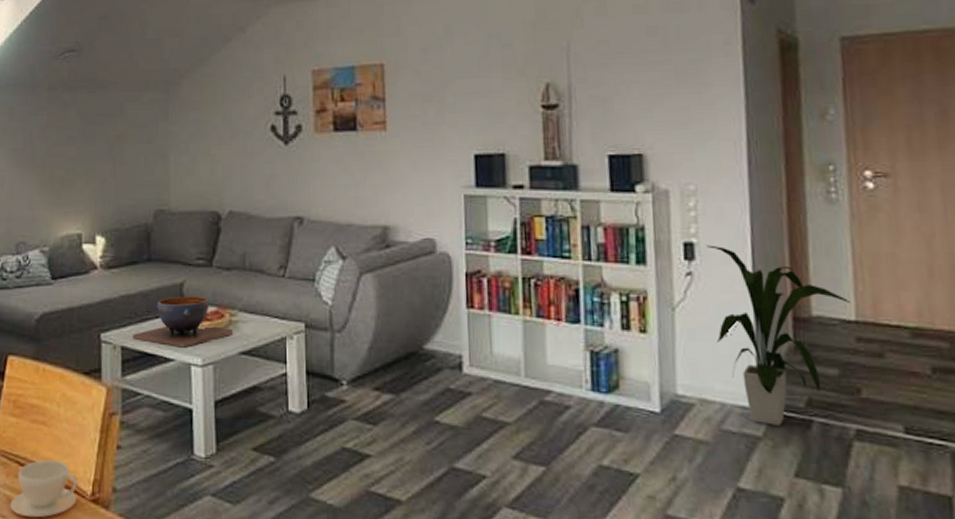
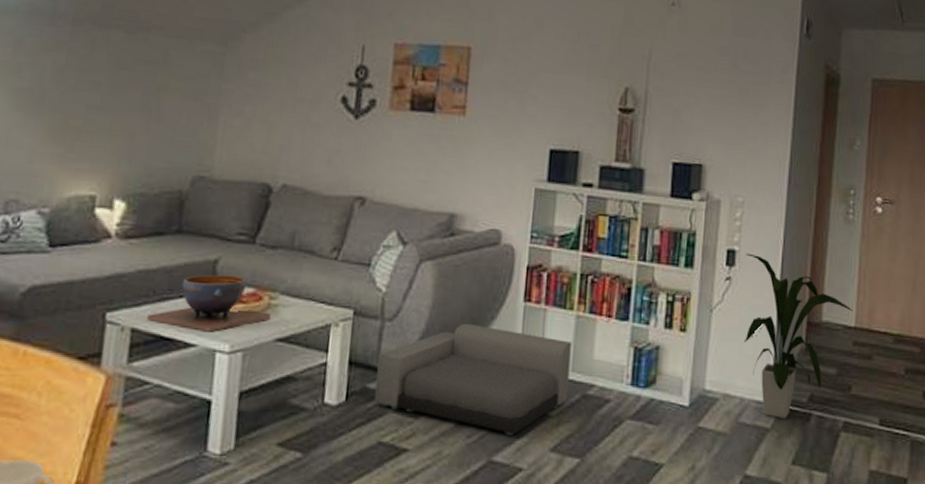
dog bed: none [333,332,525,442] -> present [374,323,572,435]

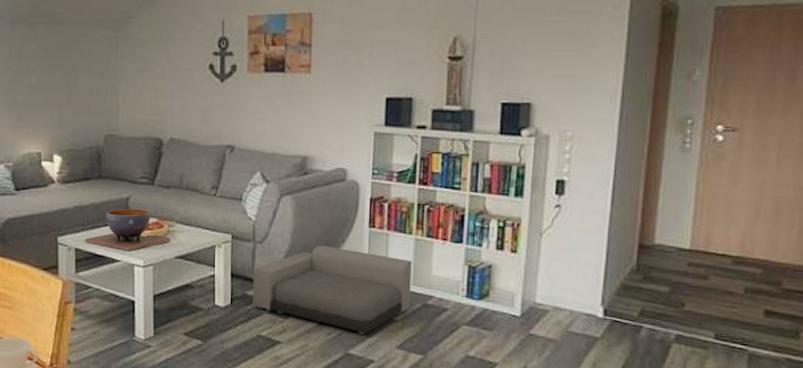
house plant: present [744,253,853,418] -> none [574,183,689,330]

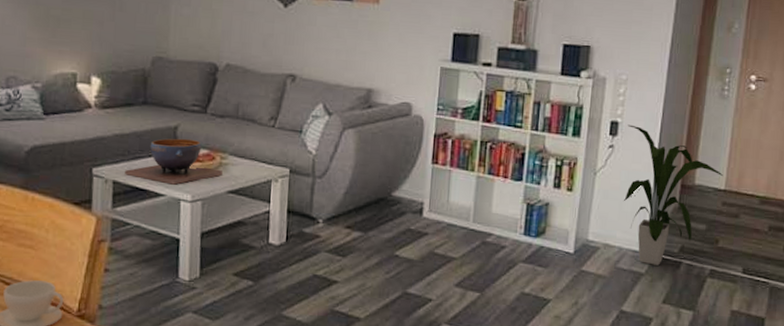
dog bed: present [253,245,412,334] -> none [309,181,473,273]
house plant: none [574,183,689,330] -> present [624,124,724,265]

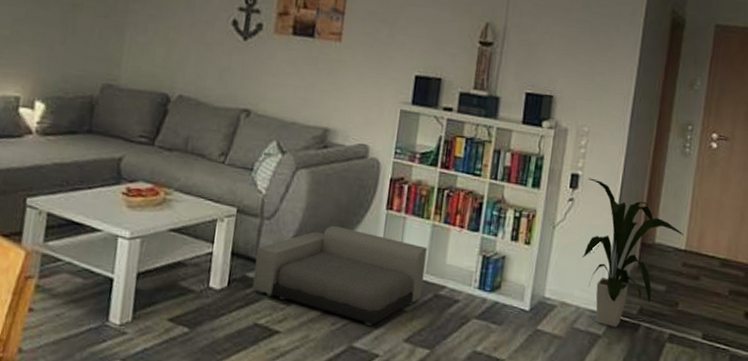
decorative bowl: present [125,138,222,185] -> none [61,170,166,220]
dog bed: none [309,181,473,273] -> present [252,225,427,326]

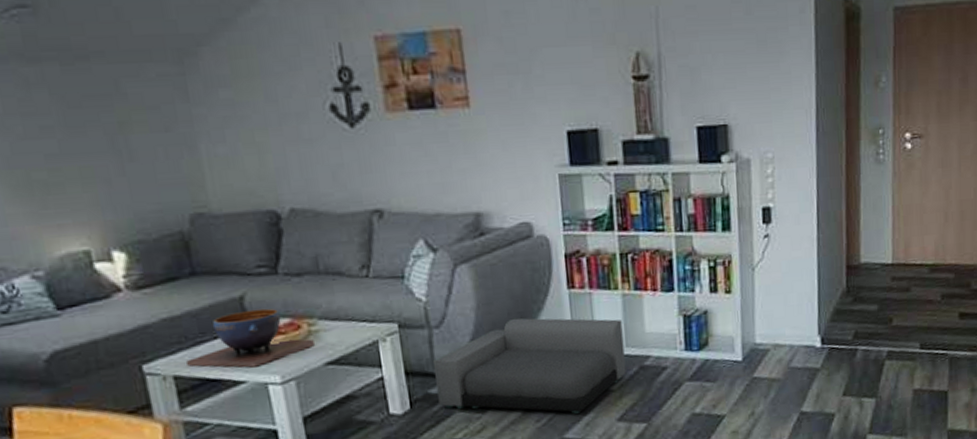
decorative bowl: none [61,170,166,220] -> present [186,308,315,368]
house plant: present [583,177,685,327] -> none [780,208,890,358]

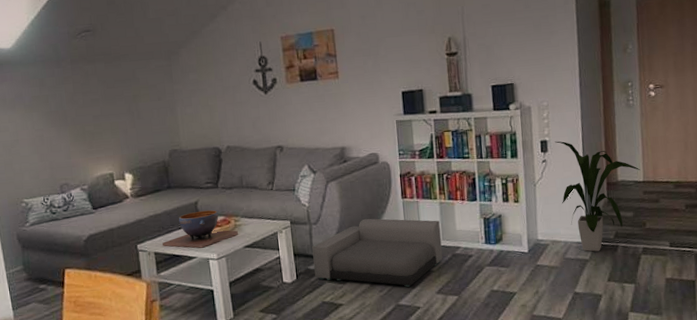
house plant: none [780,208,890,358] -> present [554,141,641,252]

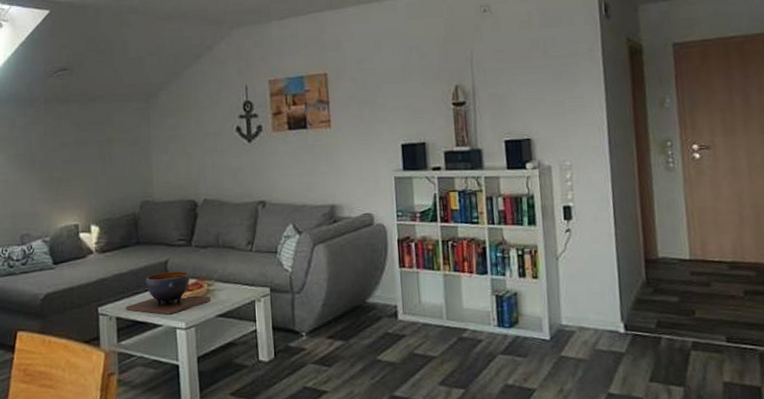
dog bed: present [312,218,443,287] -> none [294,289,447,375]
house plant: present [554,141,641,252] -> none [580,207,686,344]

